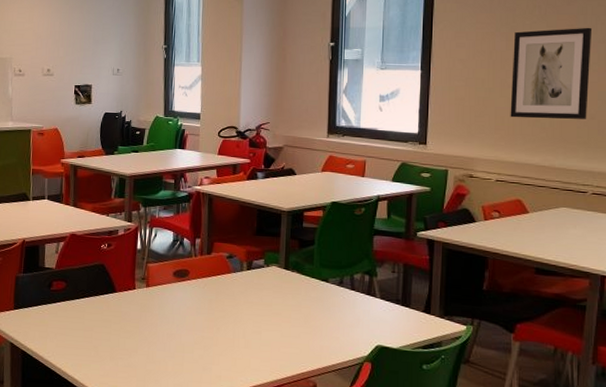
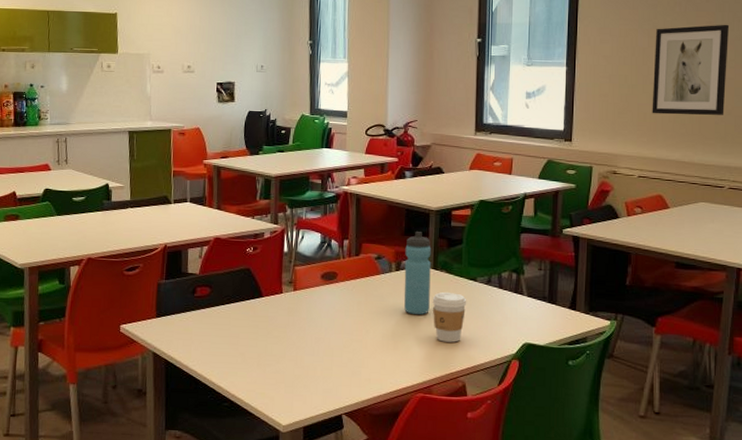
water bottle: none [255,232,283,314] -> present [404,232,431,315]
coffee cup: none [283,292,319,343] -> present [432,291,467,343]

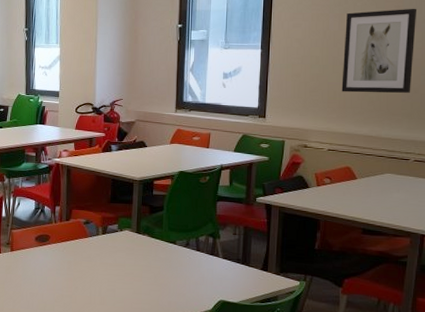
water bottle: present [404,232,431,315] -> none [109,199,135,274]
coffee cup: present [432,291,467,343] -> none [135,253,167,299]

